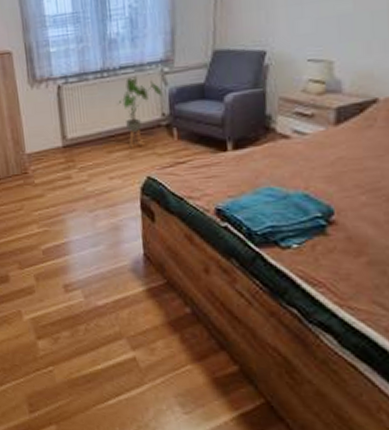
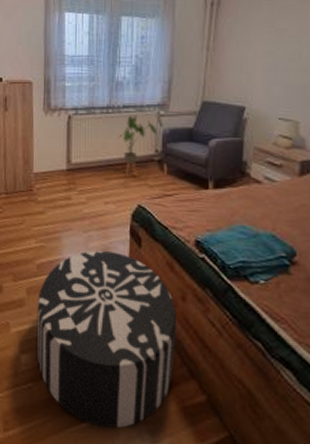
pouf: none [47,230,202,404] -> present [37,250,177,429]

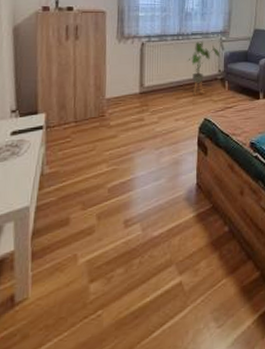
pouf: present [37,250,177,429] -> none [107,163,237,332]

